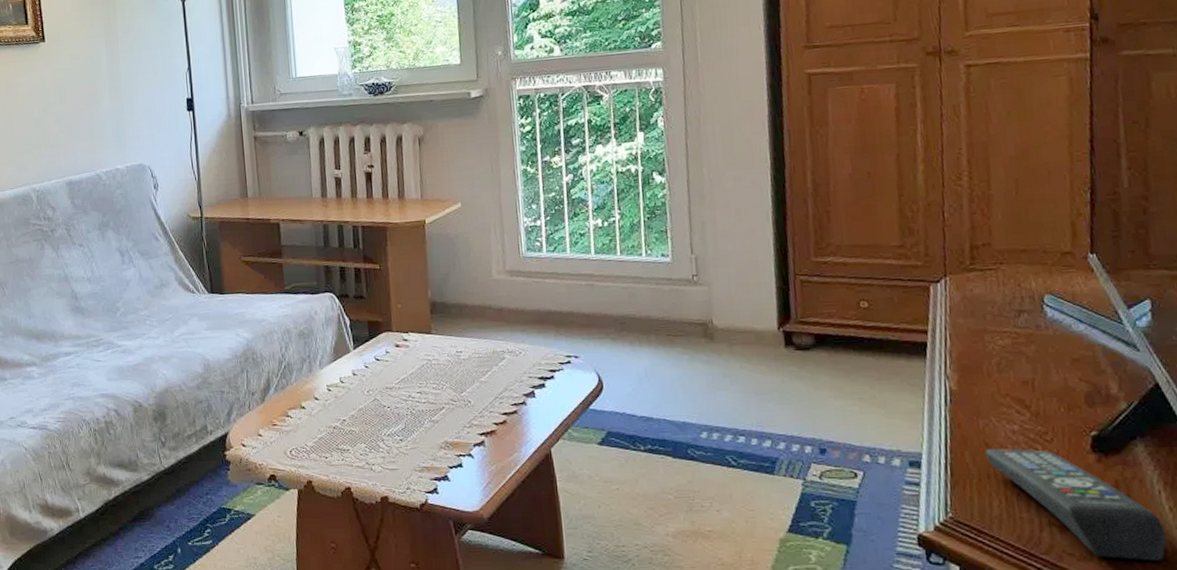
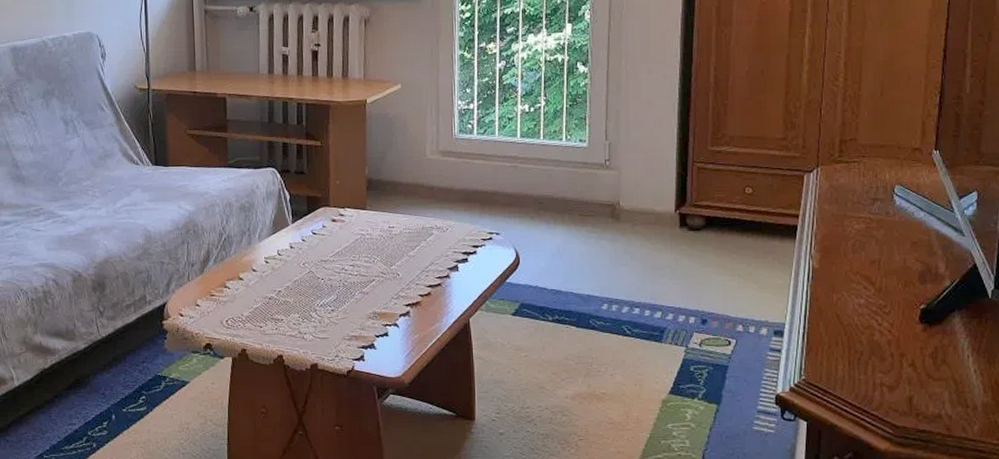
remote control: present [985,449,1167,560] -> none [836,320,969,415]

